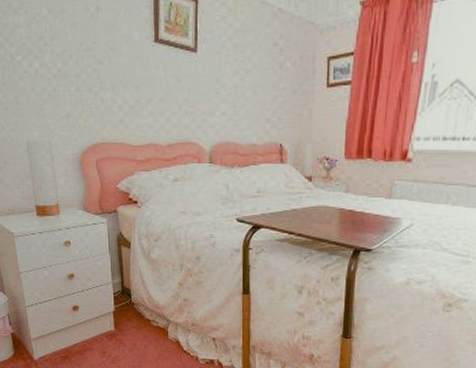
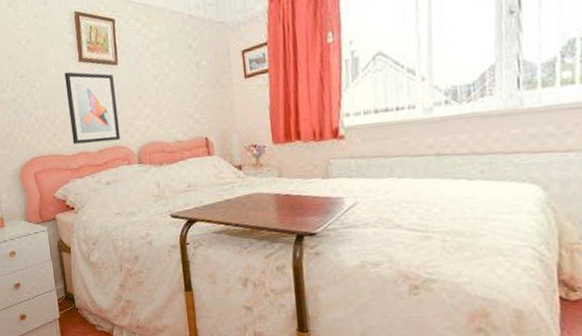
wall art: none [137,52,193,136] -> present [64,71,121,145]

